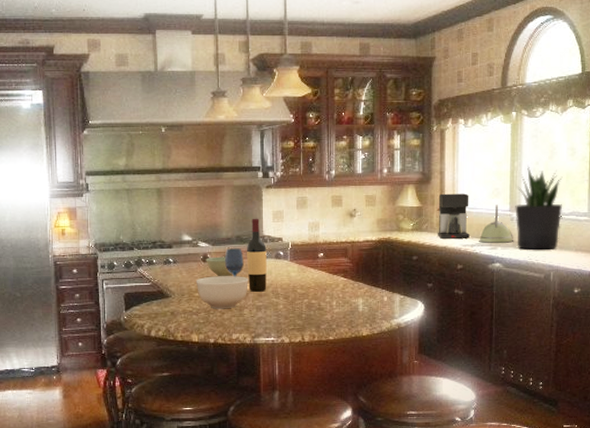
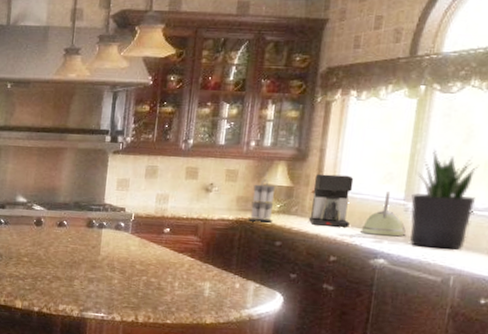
bowl: present [196,276,248,309] -> none [26,241,83,278]
bowl: present [206,256,232,277] -> none [39,221,66,245]
wineglass: present [224,248,244,277] -> none [58,214,80,245]
wine bottle: present [247,218,267,292] -> none [82,184,107,264]
spice rack: none [388,202,408,241] -> present [248,179,275,224]

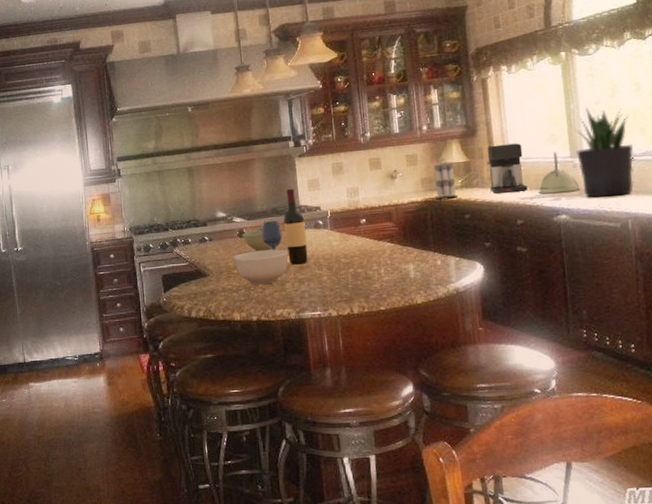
bowl: none [26,241,83,278] -> present [233,249,289,285]
bowl: none [39,221,66,245] -> present [242,230,271,252]
wineglass: none [58,214,80,245] -> present [261,221,282,251]
wine bottle: none [82,184,107,264] -> present [283,188,308,265]

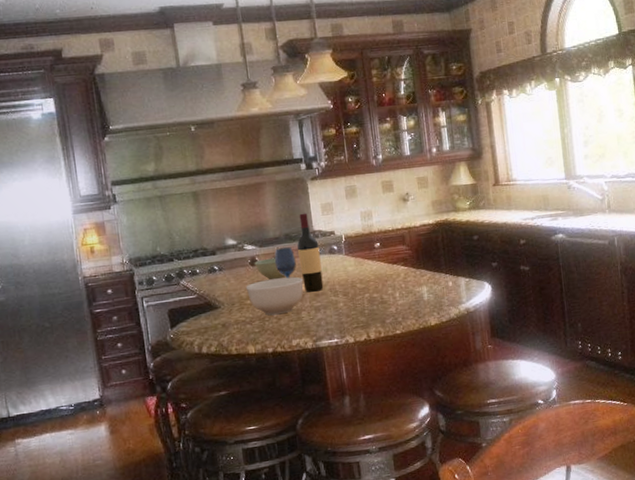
spice rack: present [434,158,458,201] -> none [443,181,466,223]
coffee maker: present [488,143,528,194] -> none [493,165,529,216]
kettle: present [539,152,579,194] -> none [538,174,573,215]
planter: present [576,107,634,198] -> none [570,132,618,217]

